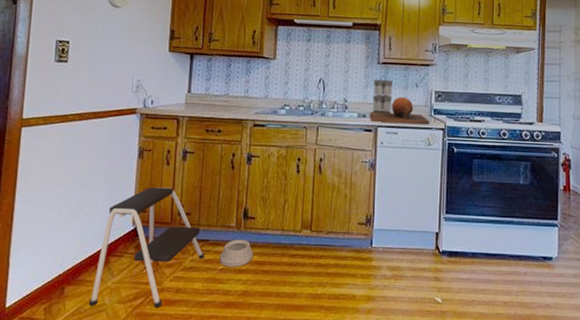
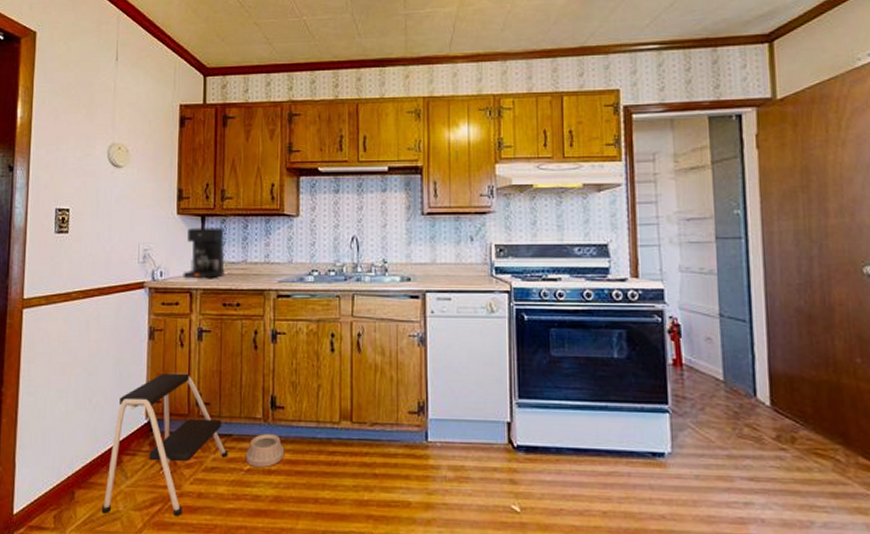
coffee maker: none [171,64,210,109] -> present [183,227,225,279]
chopping board: present [369,96,431,125] -> none [415,253,492,287]
spice rack: present [372,75,393,114] -> none [418,228,441,275]

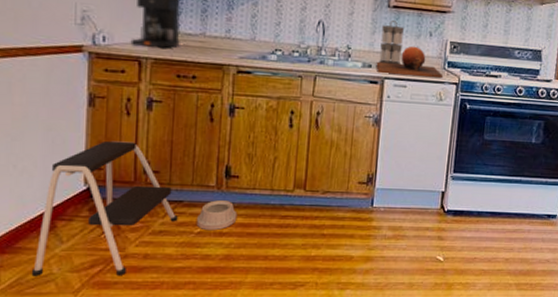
chopping board: none [415,253,492,287] -> present [376,46,444,79]
spice rack: none [418,228,441,275] -> present [379,20,404,65]

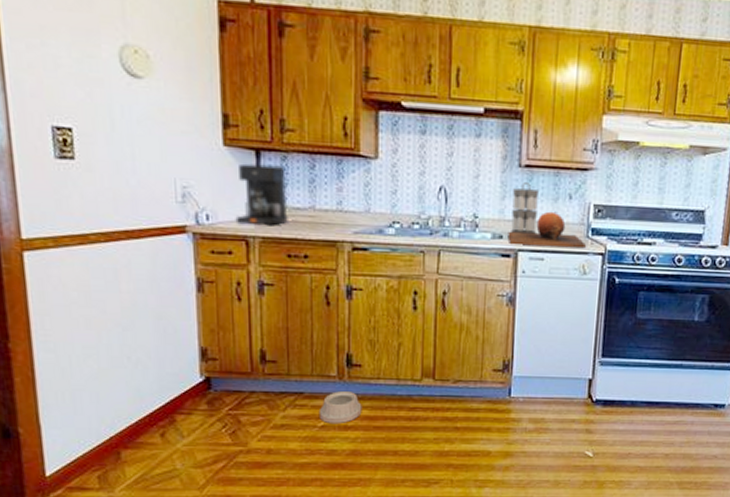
step stool: present [31,140,178,276] -> none [155,329,299,472]

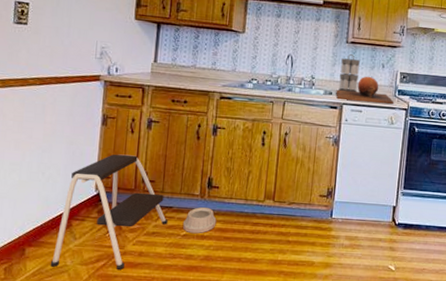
step stool: none [155,329,299,472] -> present [50,154,168,271]
coffee maker: present [235,163,288,226] -> none [136,32,177,79]

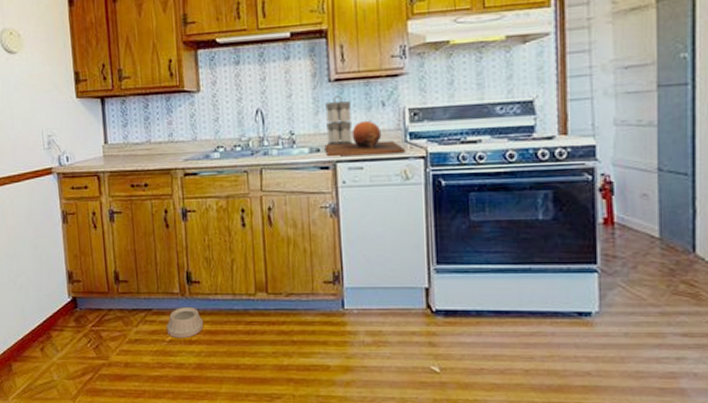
step stool: present [50,154,168,271] -> none [37,253,150,384]

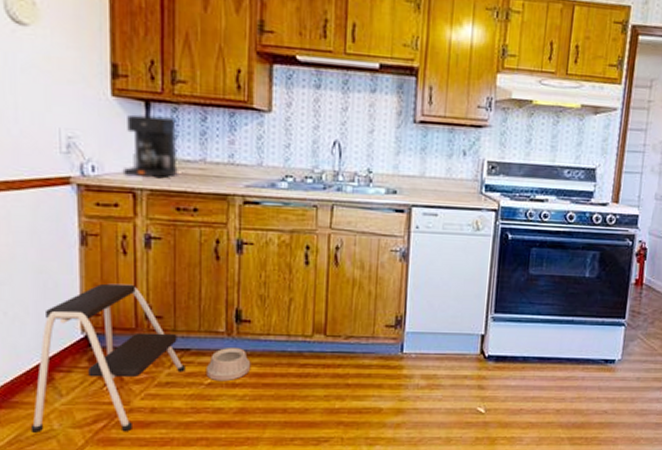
step stool: none [37,253,150,384] -> present [30,283,186,432]
coffee maker: none [88,108,130,163] -> present [122,114,178,179]
chopping board: present [324,120,407,157] -> none [401,167,481,205]
spice rack: present [325,96,352,145] -> none [405,138,433,189]

